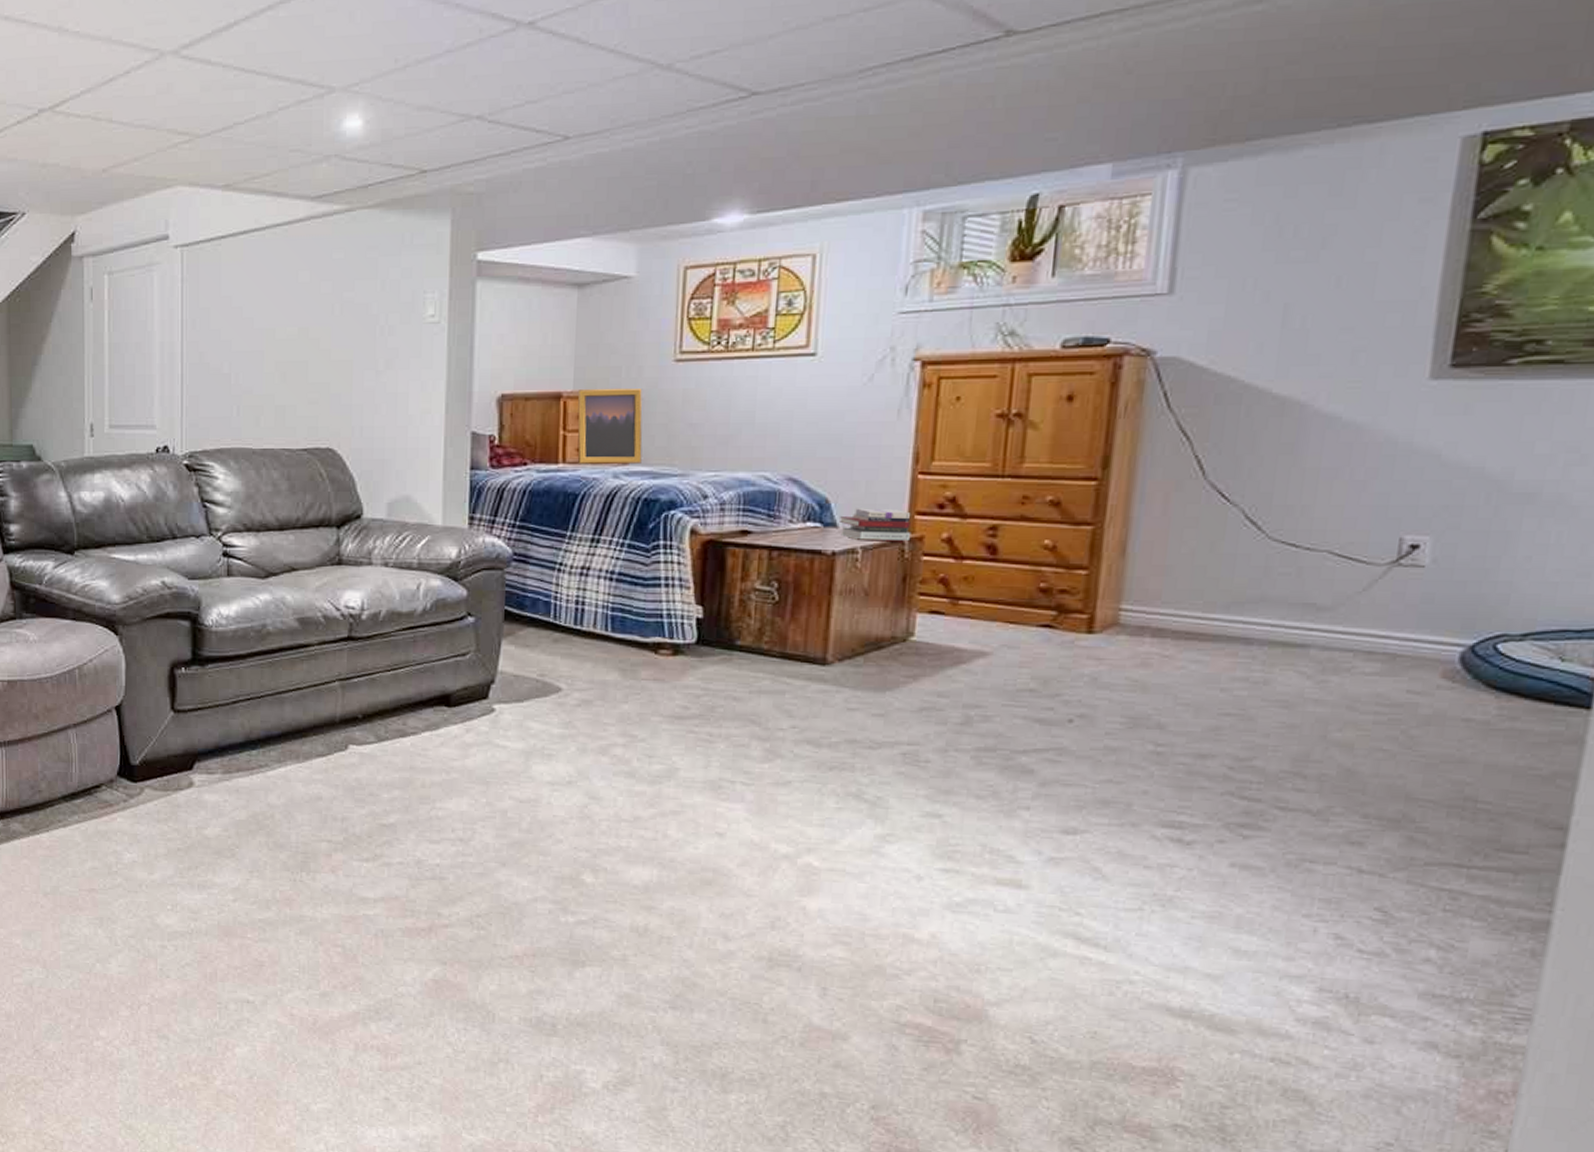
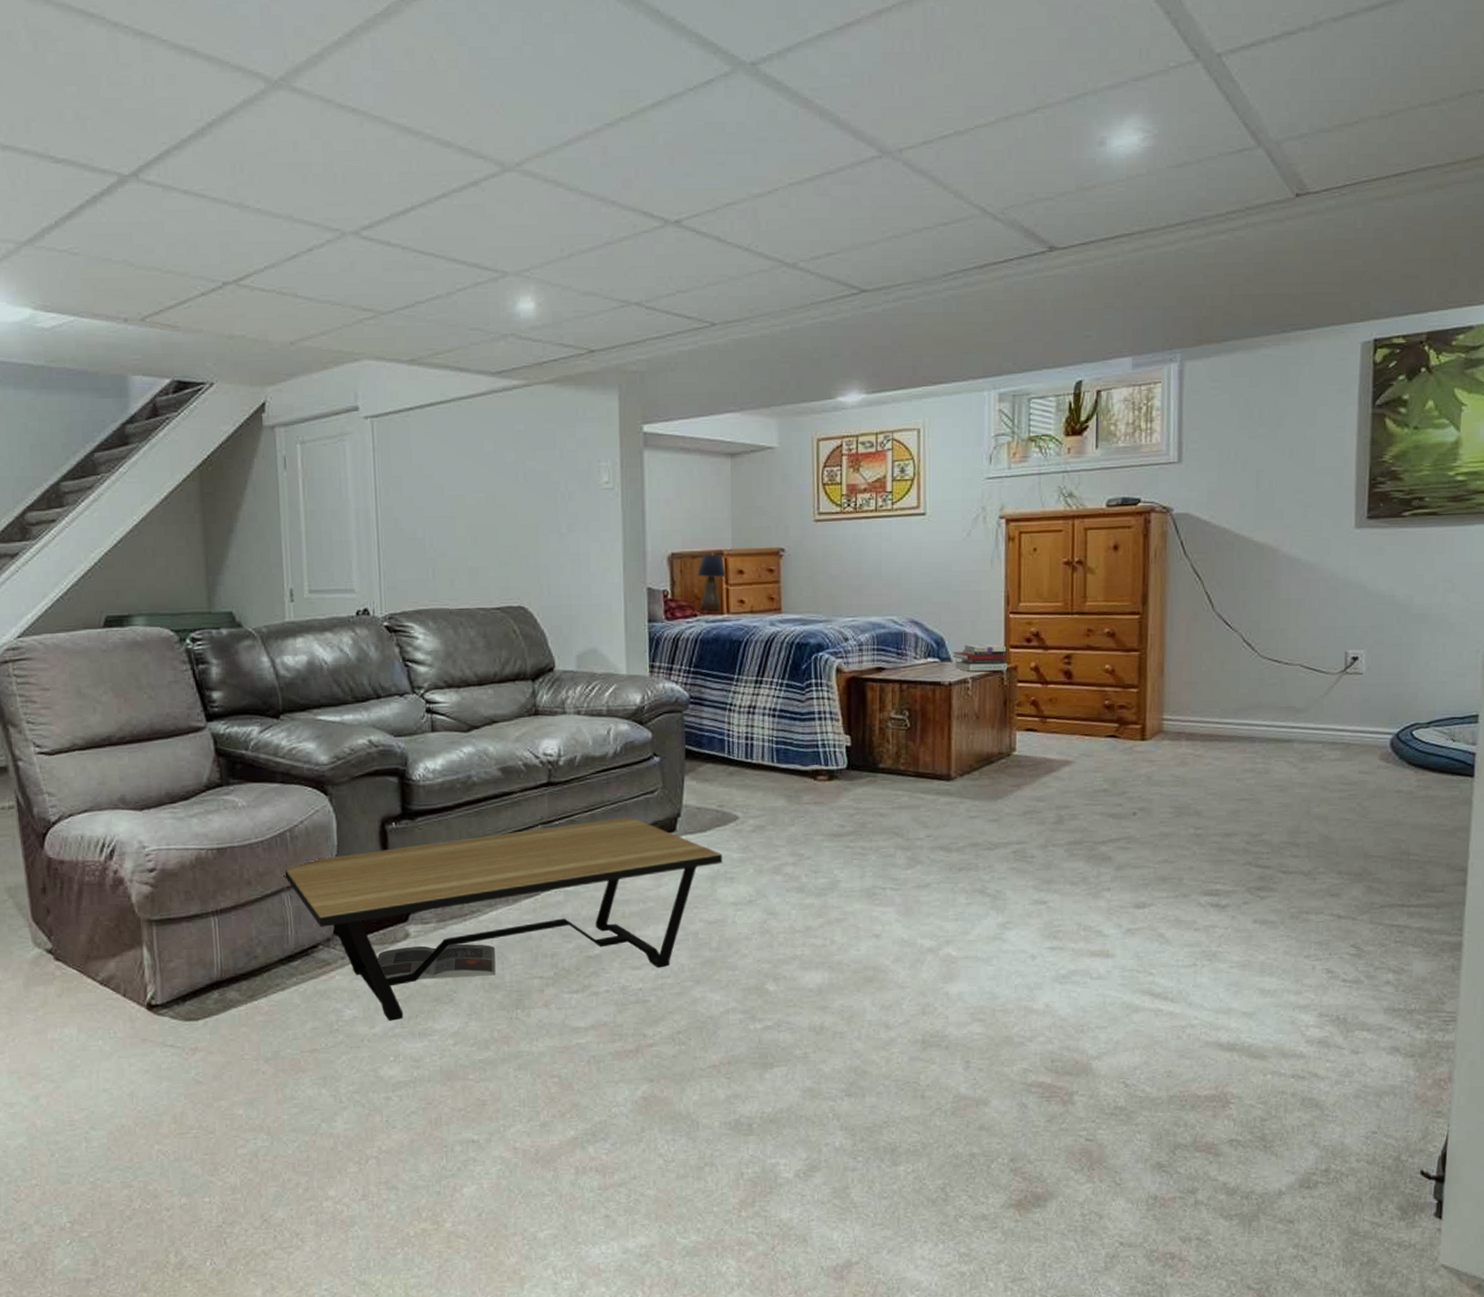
coffee table: none [70,679,540,869] -> present [283,817,722,1021]
magazine: none [160,796,282,834] -> present [377,944,496,979]
table lamp: none [530,394,564,460] -> present [697,552,726,611]
picture frame: present [577,389,643,464] -> none [736,546,793,614]

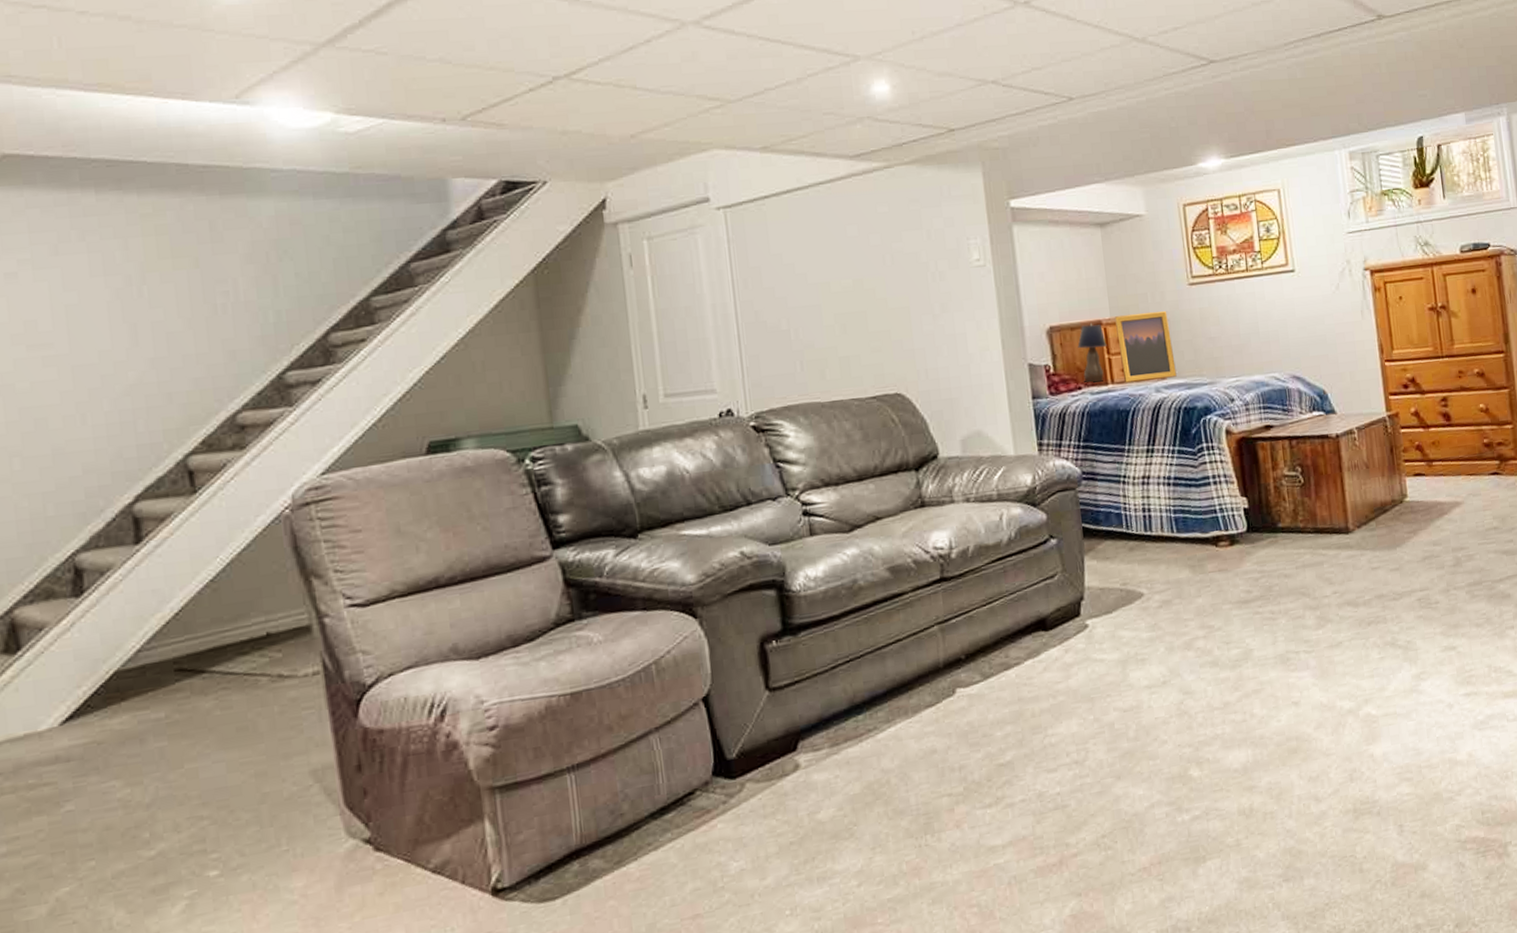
coffee table: present [283,817,722,1021] -> none [650,606,1131,869]
magazine: present [377,944,496,979] -> none [764,766,900,819]
picture frame: none [736,546,793,614] -> present [1114,311,1177,383]
books: present [953,644,1008,673] -> none [1336,393,1390,423]

